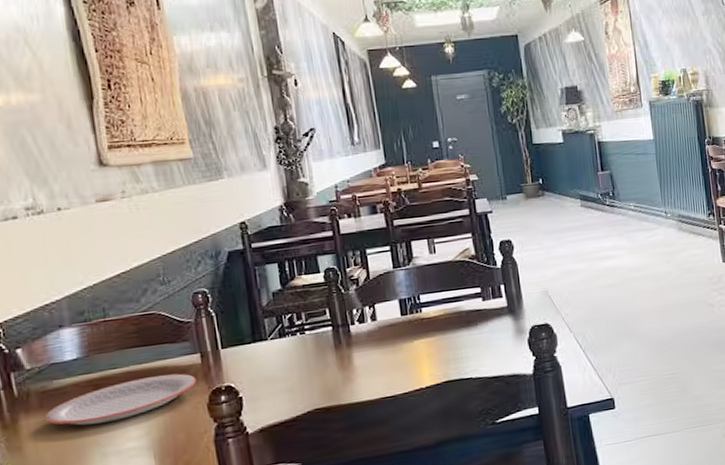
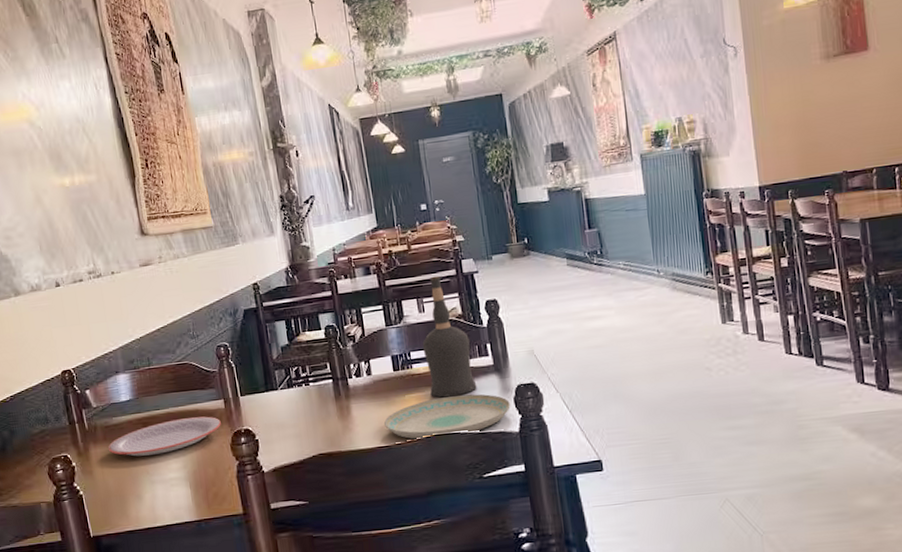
plate: none [390,336,524,388] -> present [384,394,510,440]
liquor bottle: none [432,215,490,342] -> present [422,275,477,398]

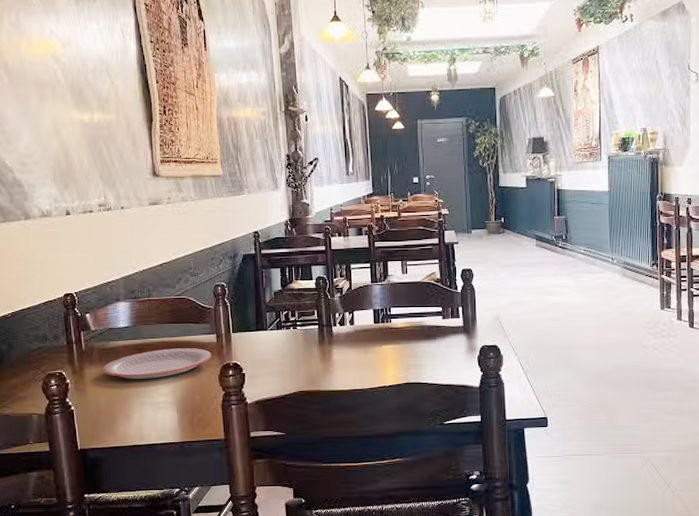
plate: present [384,394,510,440] -> none [361,349,474,387]
liquor bottle: present [422,275,477,398] -> none [402,242,447,351]

